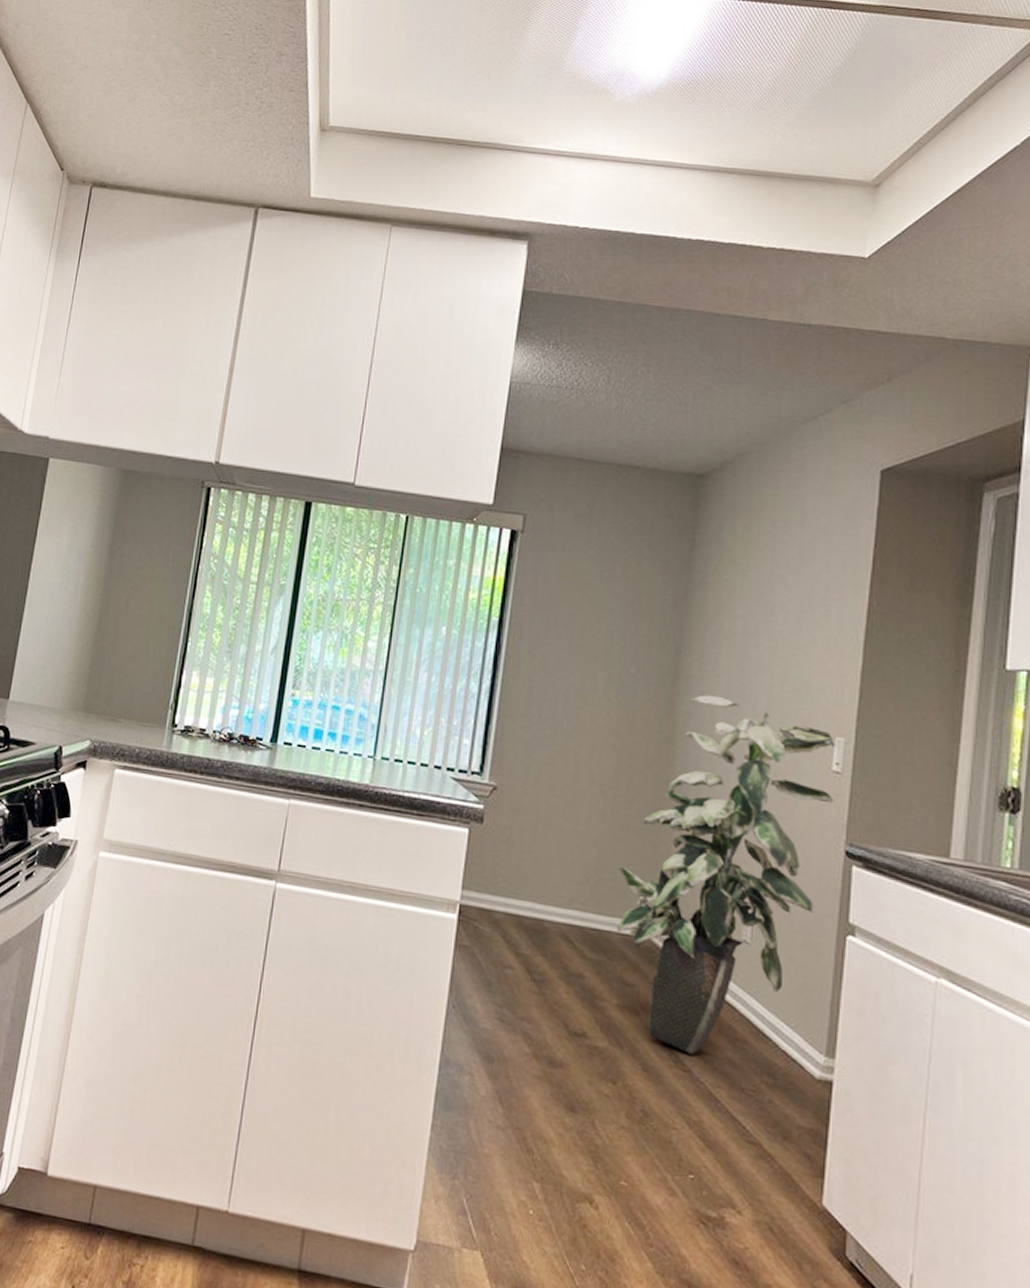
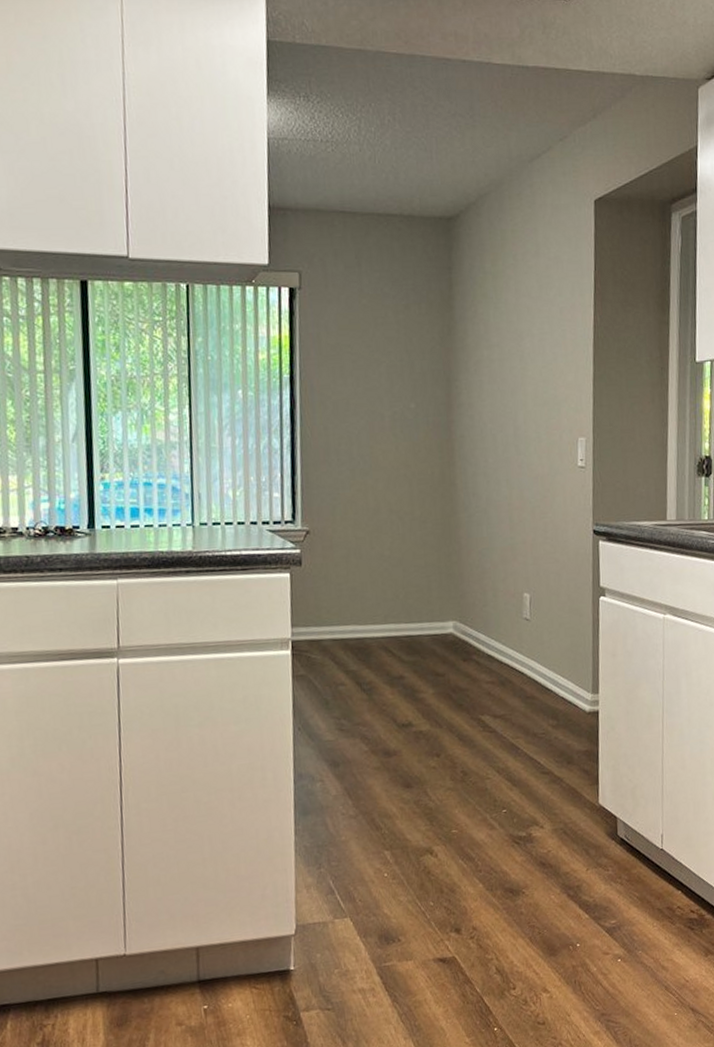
indoor plant: present [616,695,836,1055] -> none [422,417,582,718]

